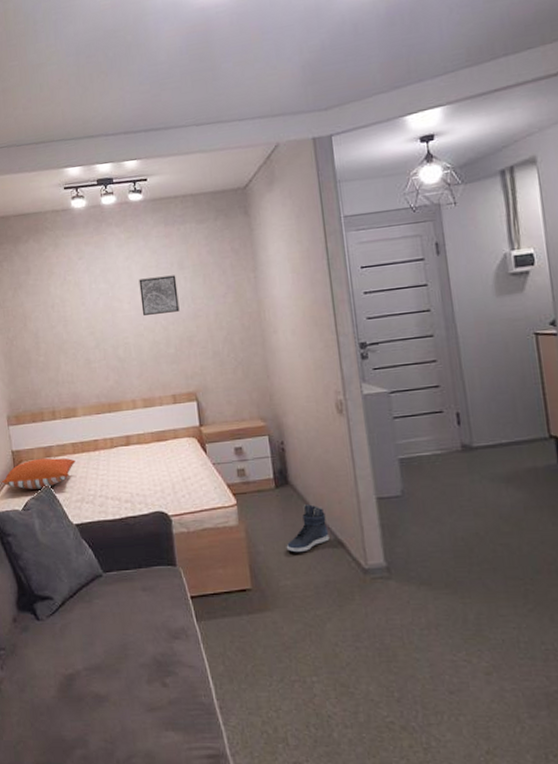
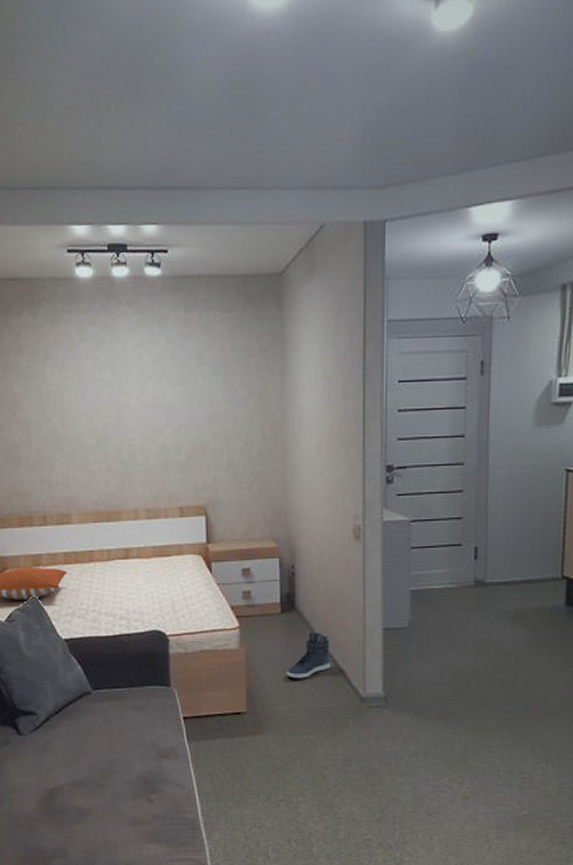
wall art: present [139,275,180,315] -> none [150,370,195,415]

